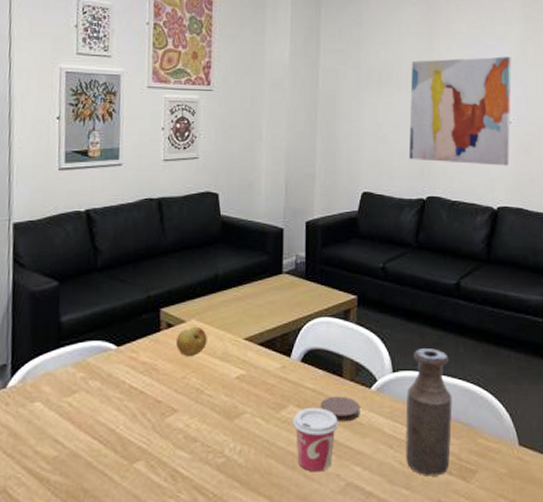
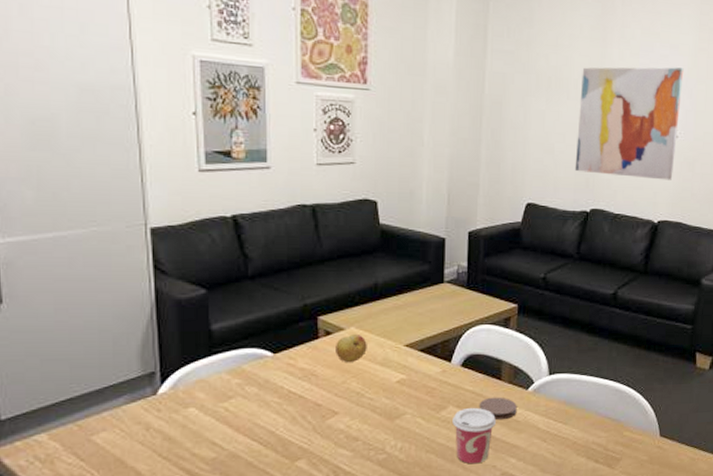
bottle: present [405,347,453,477] -> none [558,352,603,465]

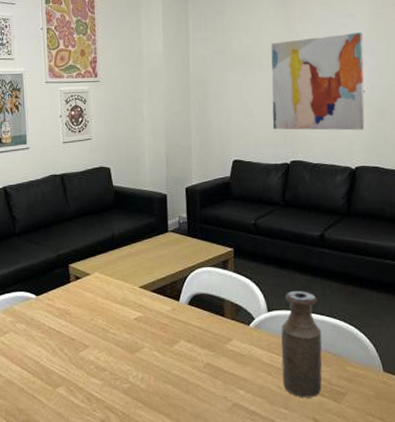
fruit: present [336,333,367,362] -> none [84,278,109,302]
cup: present [452,407,497,464] -> none [184,341,224,395]
coaster: present [479,397,517,419] -> none [206,332,241,353]
bottle: none [558,352,603,465] -> present [281,290,322,398]

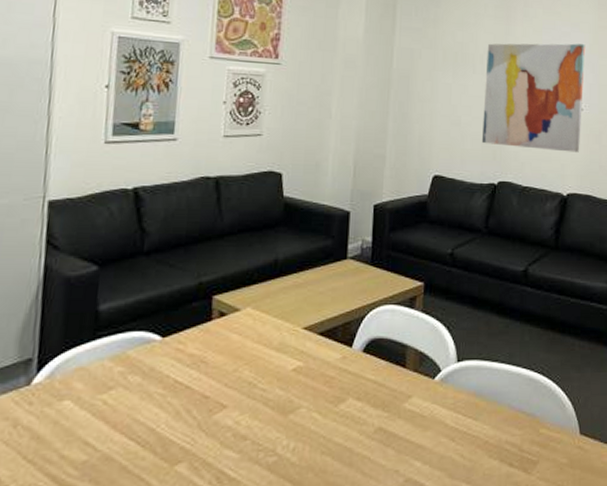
bottle: present [281,290,322,398] -> none [467,336,516,469]

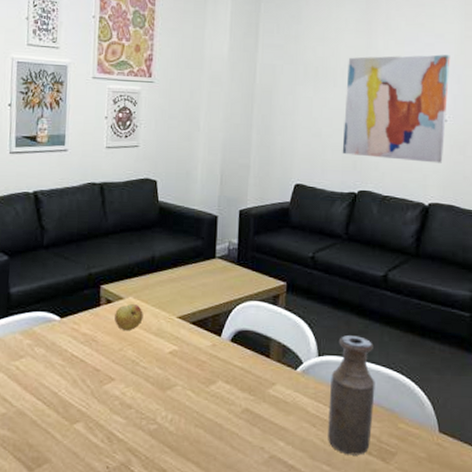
fruit: none [229,315,263,347] -> present [115,303,143,330]
bottle: none [467,336,516,469] -> present [328,334,375,455]

